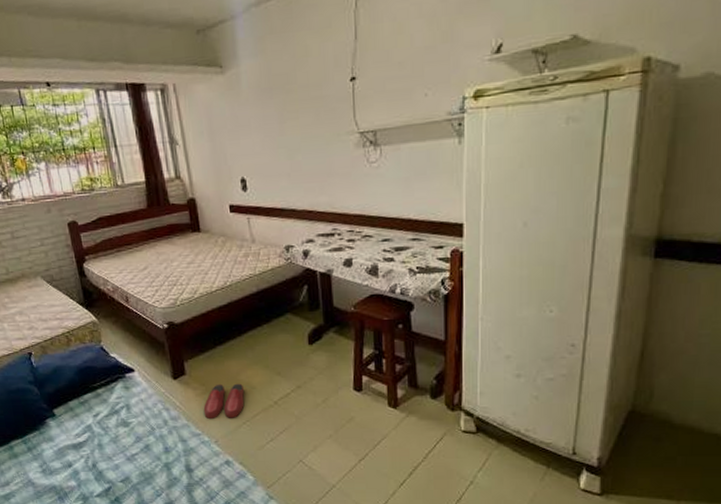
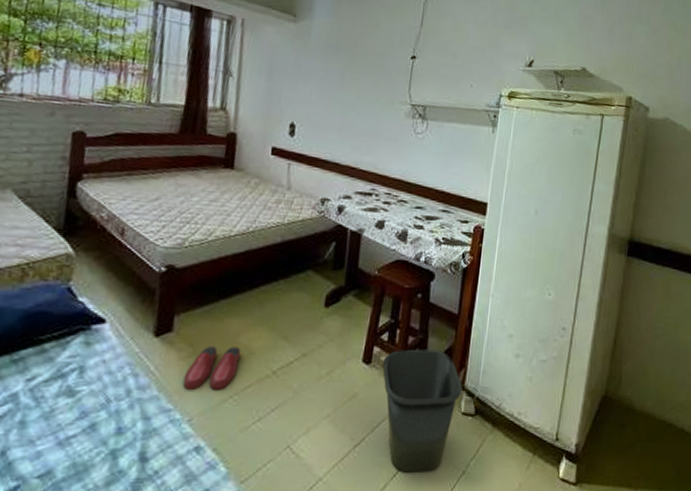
waste bin: none [374,375,460,482] -> present [382,349,463,473]

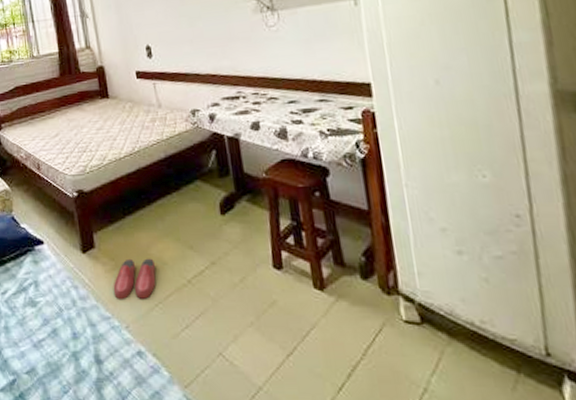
waste bin: present [382,349,463,473] -> none [295,251,398,387]

